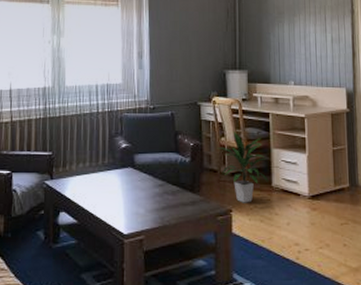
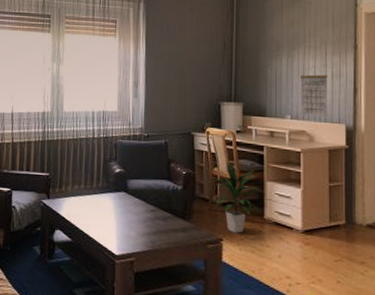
calendar: none [302,40,329,81] -> present [301,74,328,117]

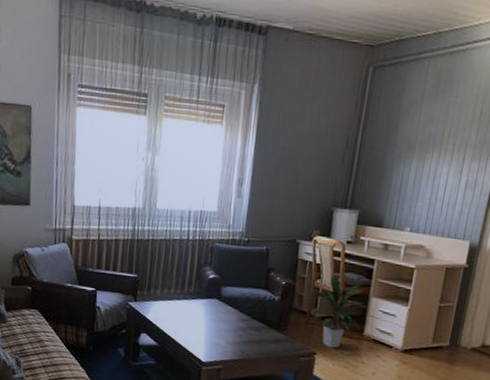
calendar: present [301,74,328,117] -> none [422,182,461,231]

